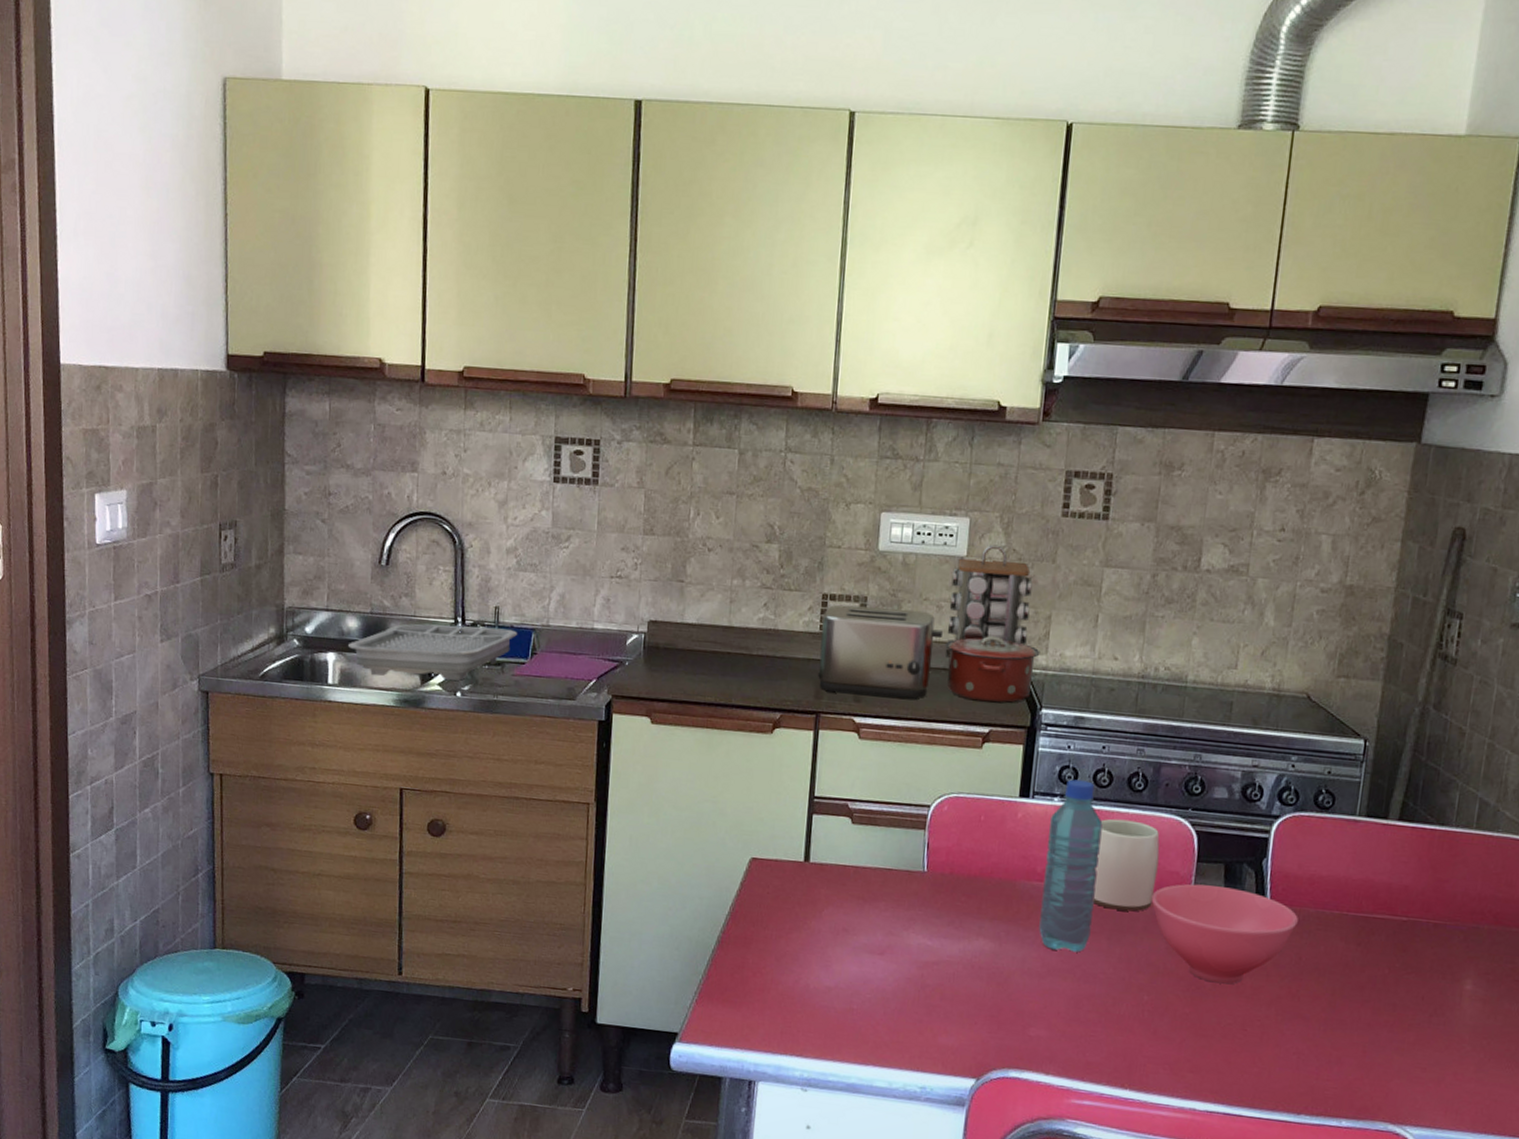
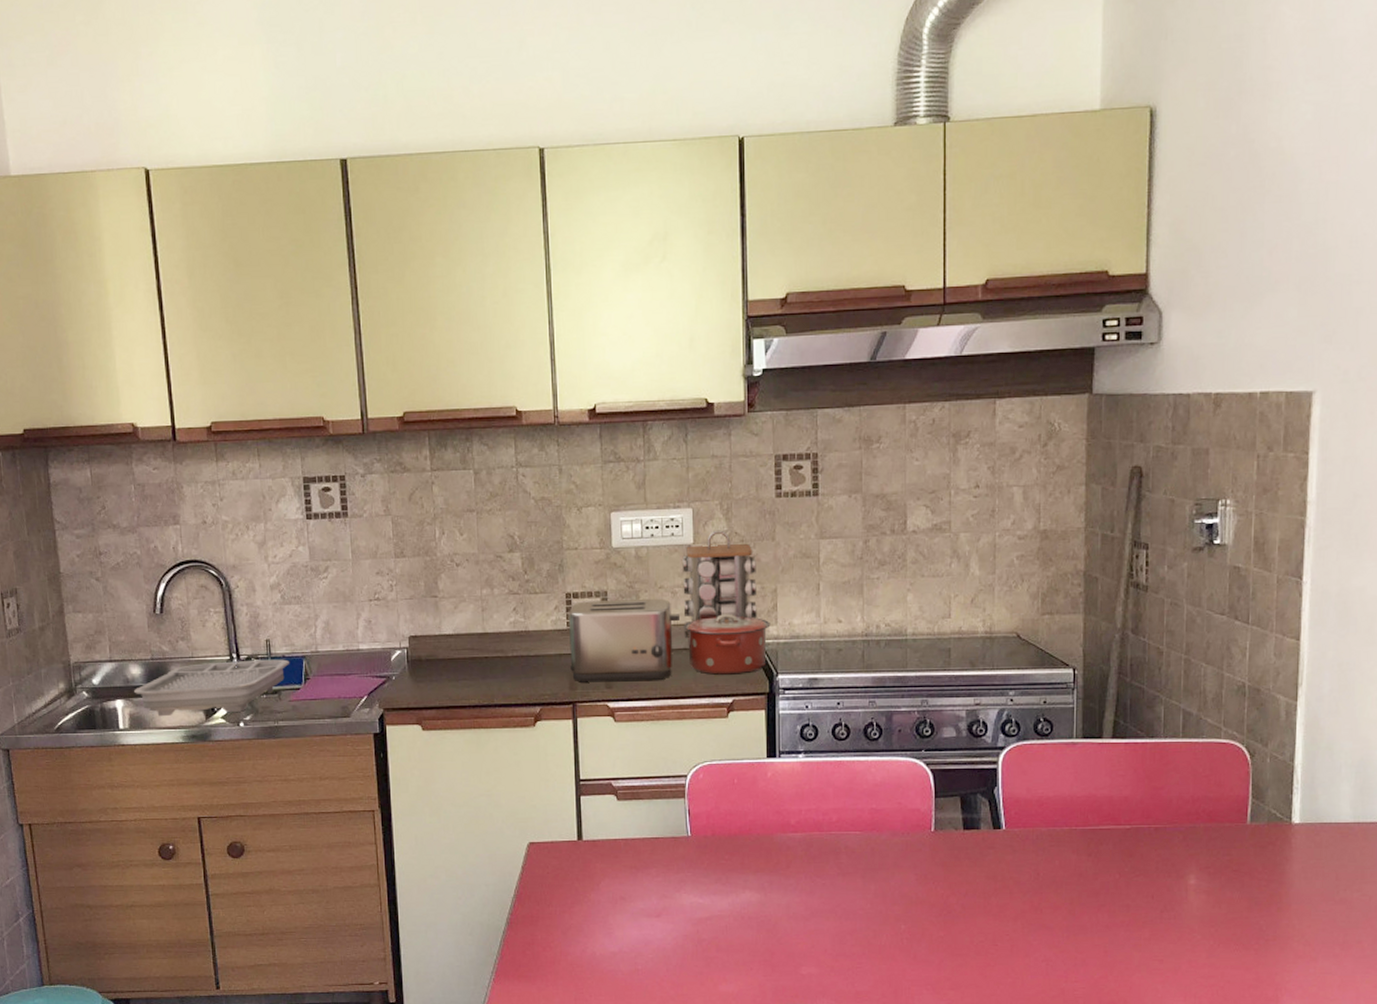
water bottle: present [1039,779,1103,952] -> none [797,736,846,893]
mug: present [1092,818,1160,912] -> none [844,767,900,850]
bowl: present [1151,883,1298,984] -> none [897,818,1032,906]

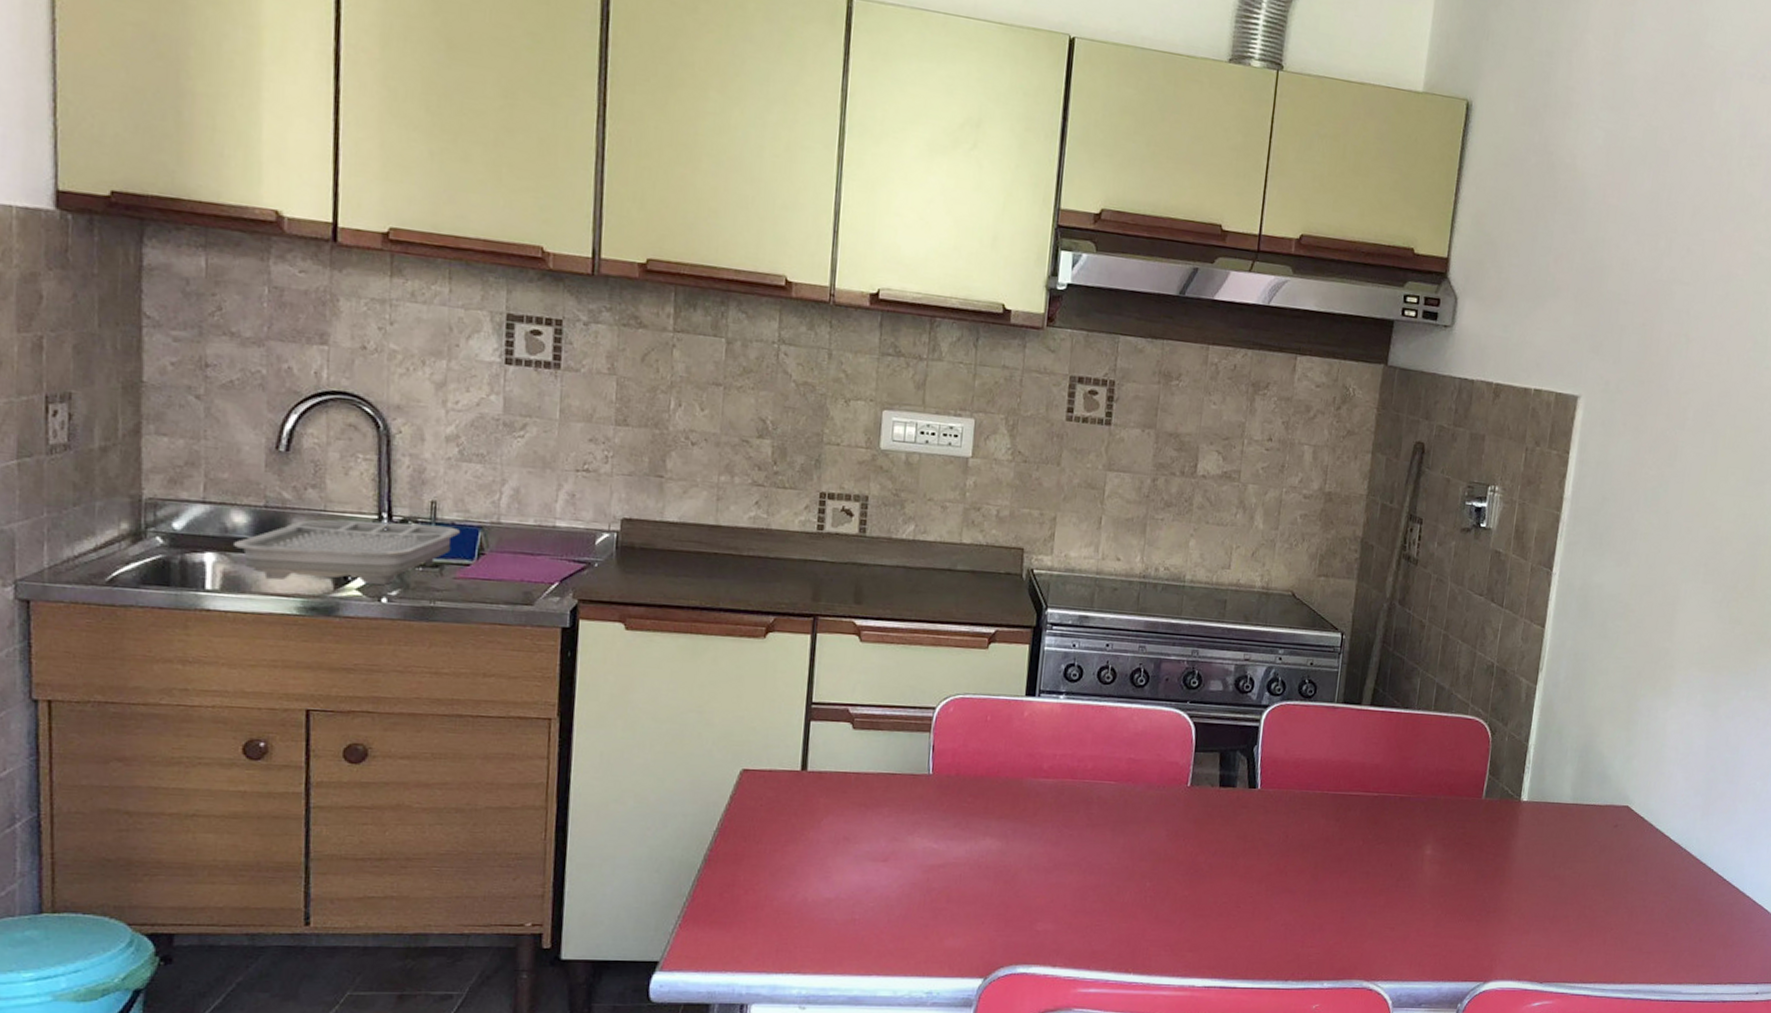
toaster: present [569,598,681,682] -> none [815,503,949,601]
spice rack: present [682,530,757,639] -> none [951,446,1038,559]
casserole: present [684,613,771,676] -> none [950,536,1046,604]

